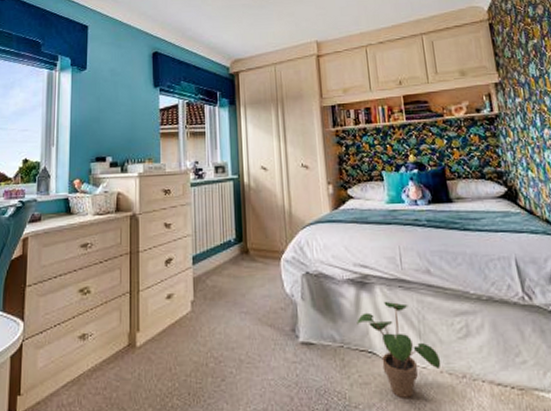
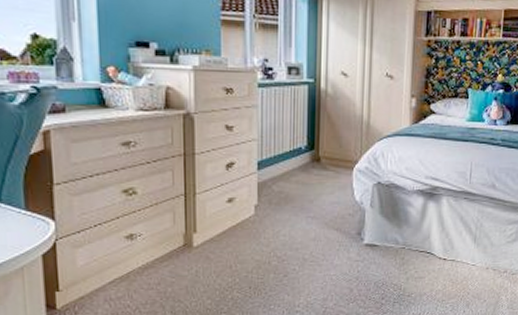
potted plant: present [357,301,441,398] -> none [420,210,489,288]

